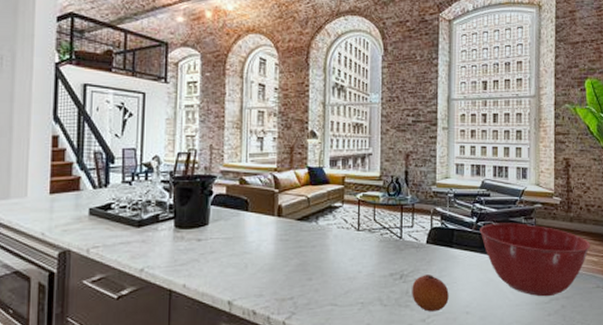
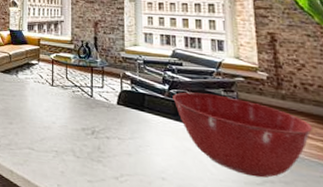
fruit: present [412,275,449,312] -> none [104,134,142,172]

